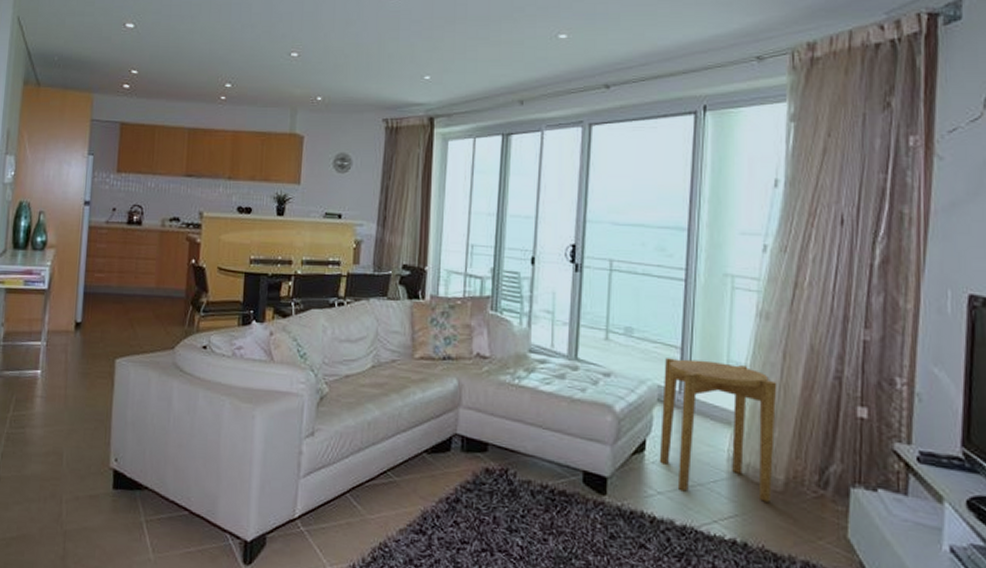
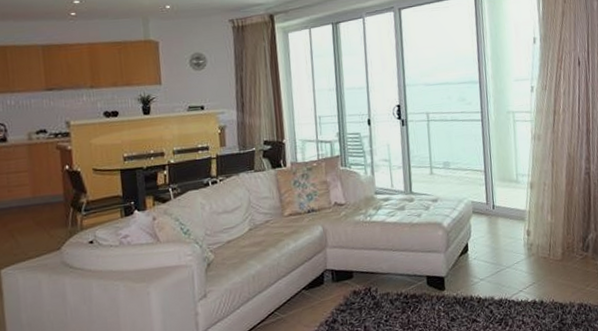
side table: present [659,358,777,502] -> none [474,176,555,275]

